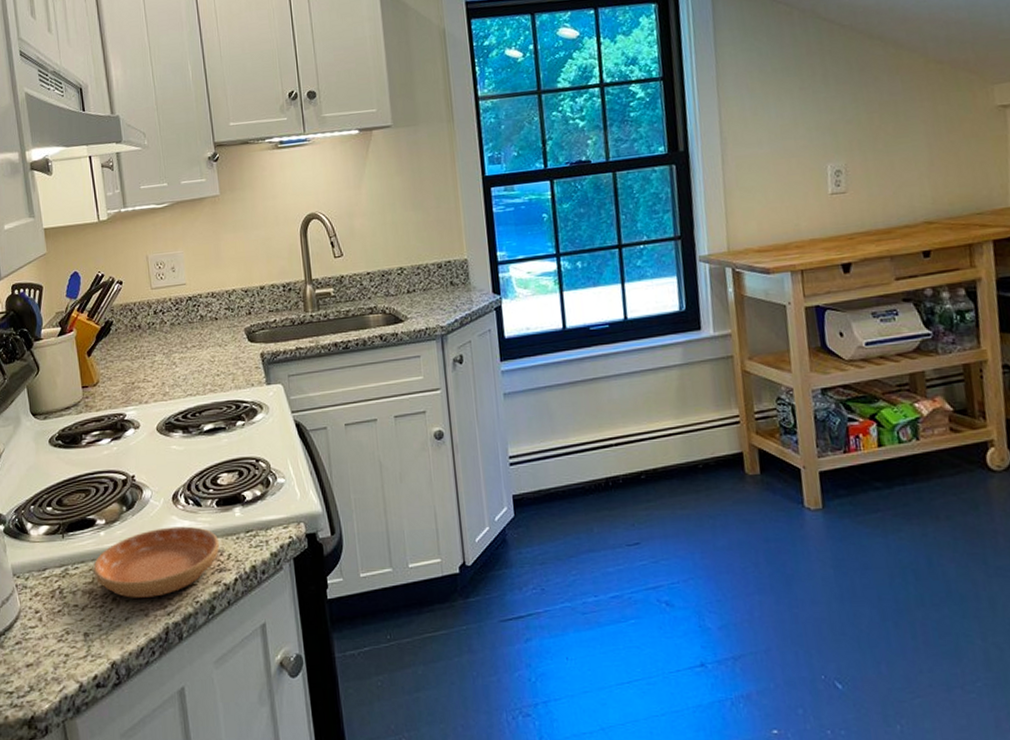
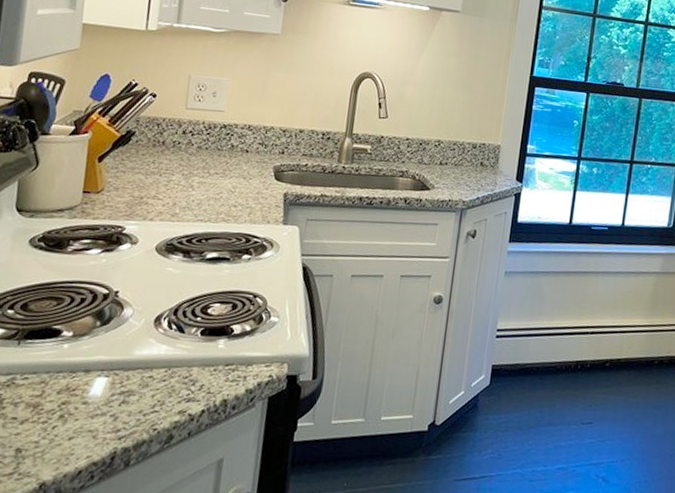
saucer: present [93,526,219,598] -> none [44,349,194,419]

